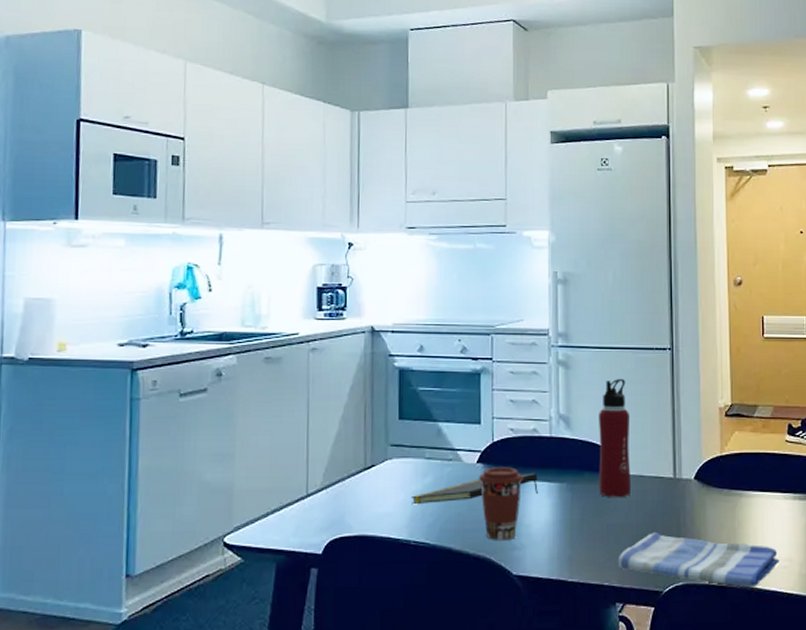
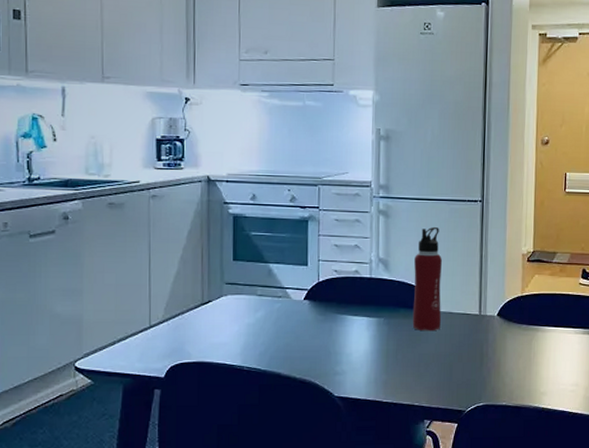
notepad: present [410,472,538,505] -> none [244,309,359,336]
coffee cup: present [478,467,523,540] -> none [304,304,345,366]
dish towel: present [617,533,779,587] -> none [426,361,568,407]

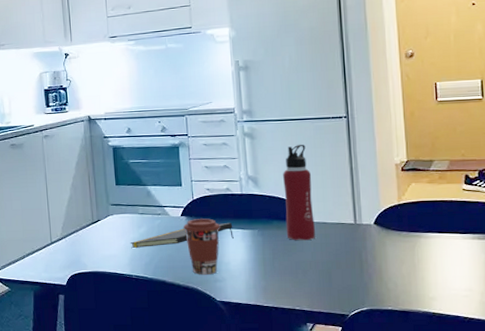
notepad: none [244,309,359,336] -> present [130,222,234,249]
coffee cup: none [304,304,345,366] -> present [183,218,220,274]

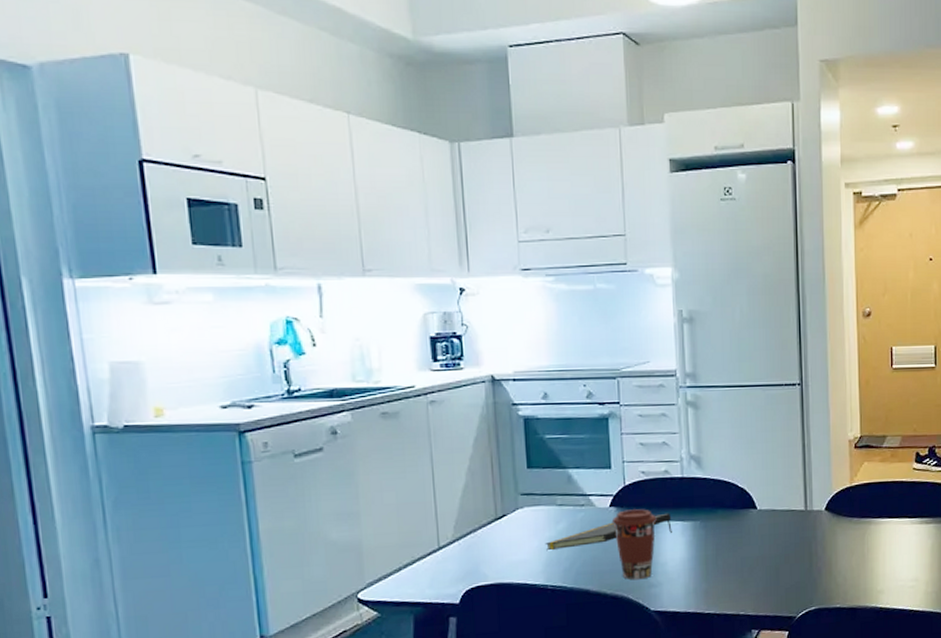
water bottle: present [283,144,315,240] -> none [730,416,763,532]

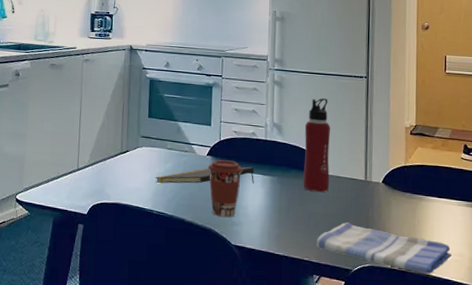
water bottle: none [730,416,763,532] -> present [303,98,330,192]
dish towel: none [752,562,906,608] -> present [316,222,452,274]

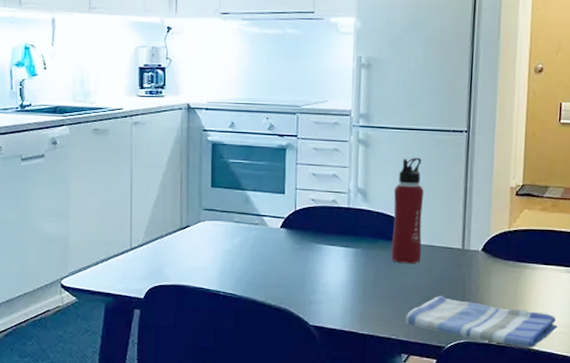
notepad: present [155,166,255,184] -> none [221,238,336,262]
coffee cup: present [207,160,243,217] -> none [281,232,322,295]

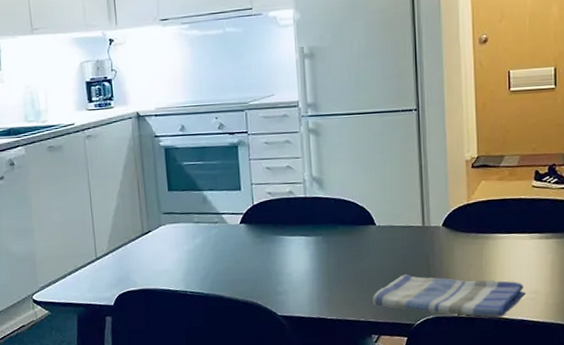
water bottle: present [391,157,424,263] -> none [349,140,382,246]

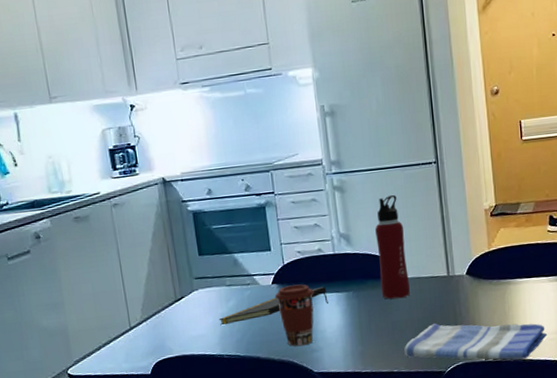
notepad: none [184,229,297,262] -> present [218,286,328,326]
coffee cup: none [242,225,282,287] -> present [274,284,314,346]
water bottle: none [349,140,382,246] -> present [375,194,410,299]

